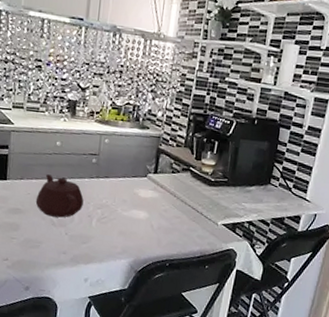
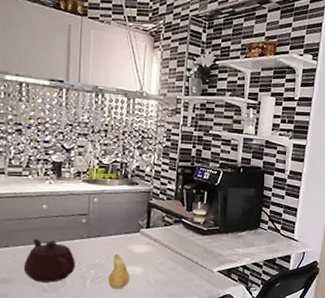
fruit: none [113,196,135,232] -> present [108,253,130,289]

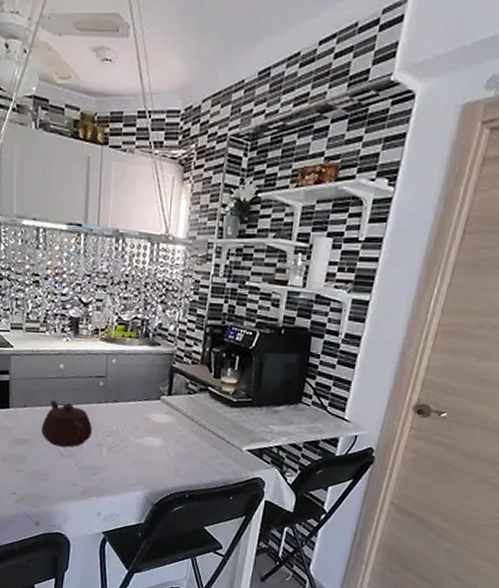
fruit: present [108,253,130,289] -> none [125,421,149,461]

